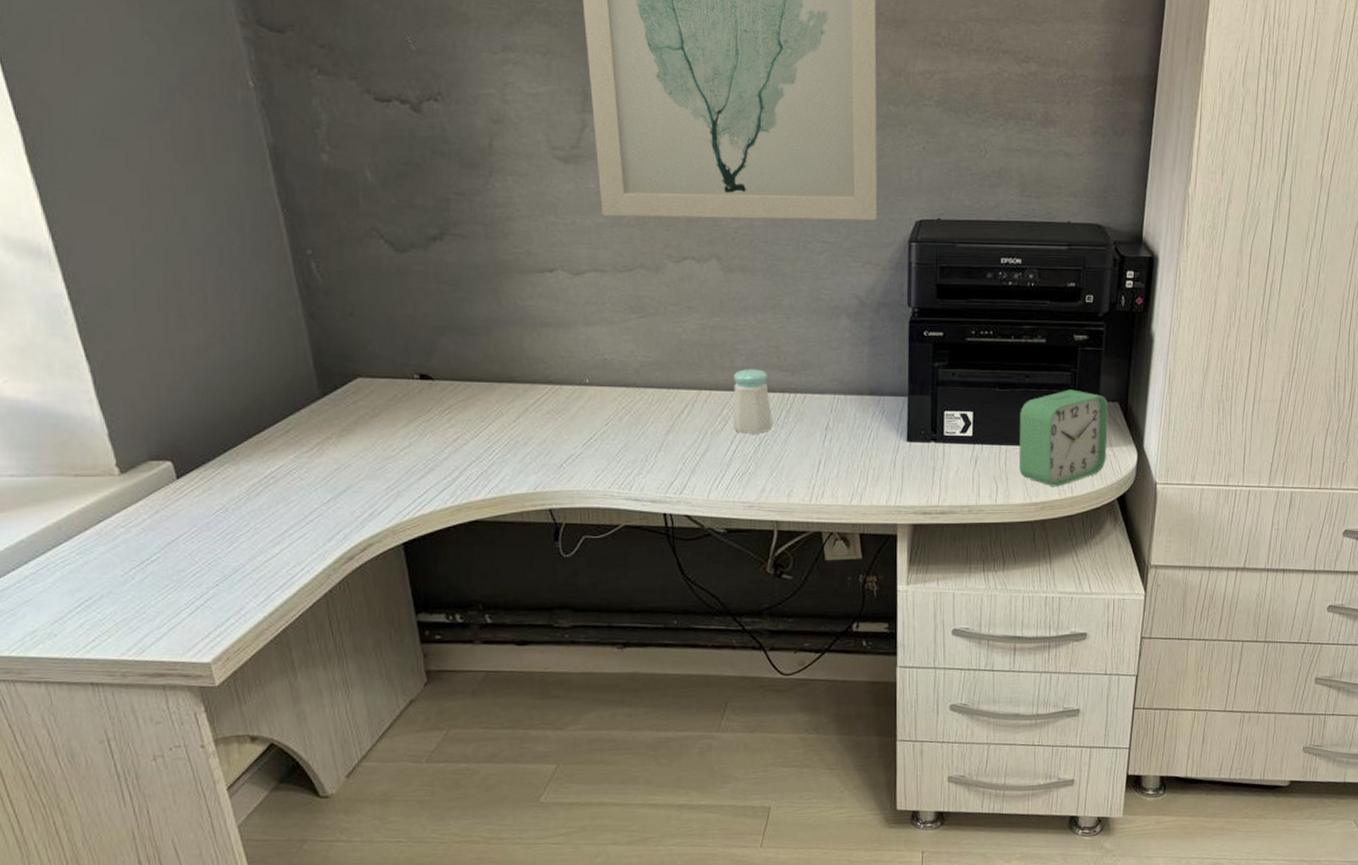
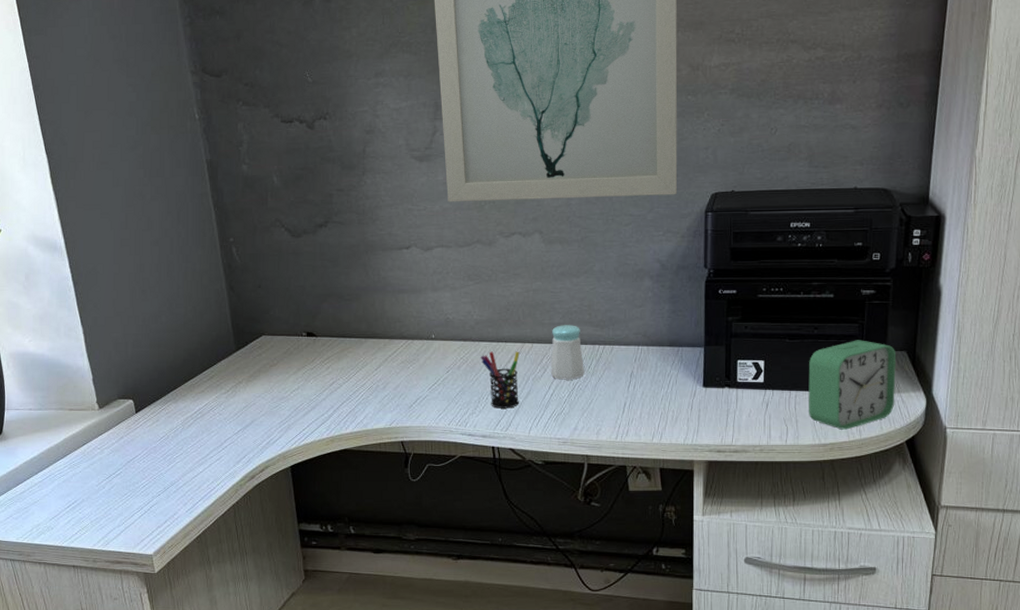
pen holder: none [647,400,695,468] -> present [481,351,520,408]

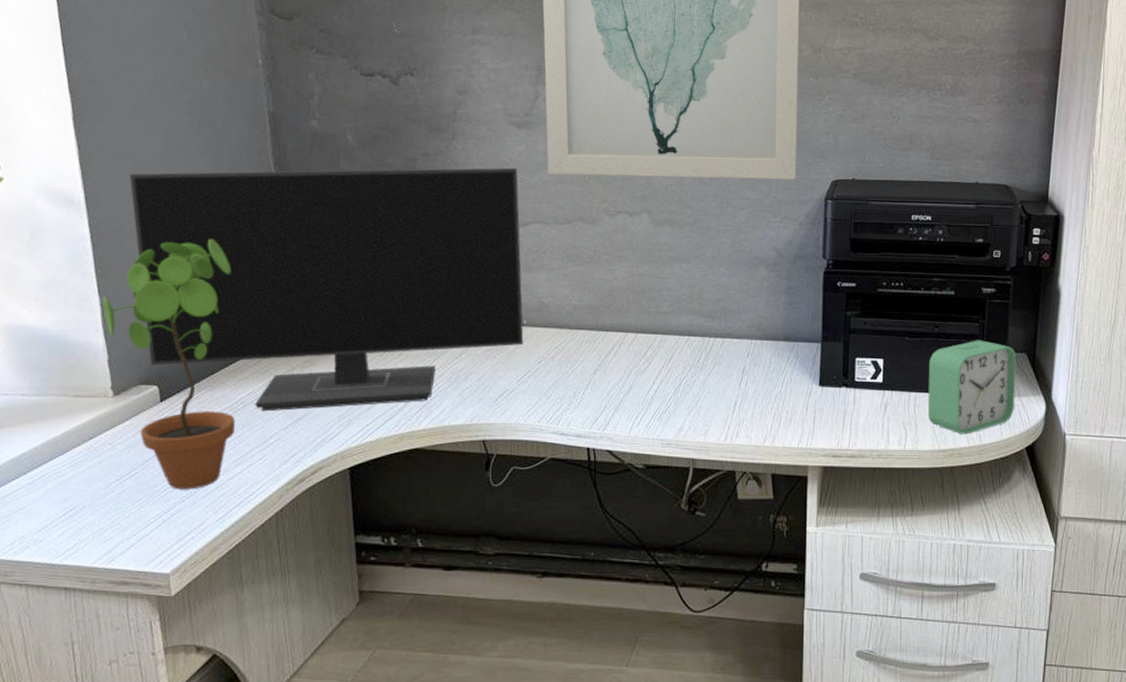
potted plant: none [84,273,196,486] -> present [102,238,235,490]
monitor: none [98,197,433,420] -> present [129,167,524,412]
pen holder: present [481,351,520,408] -> none [578,341,622,405]
salt shaker: present [550,325,584,380] -> none [655,314,692,375]

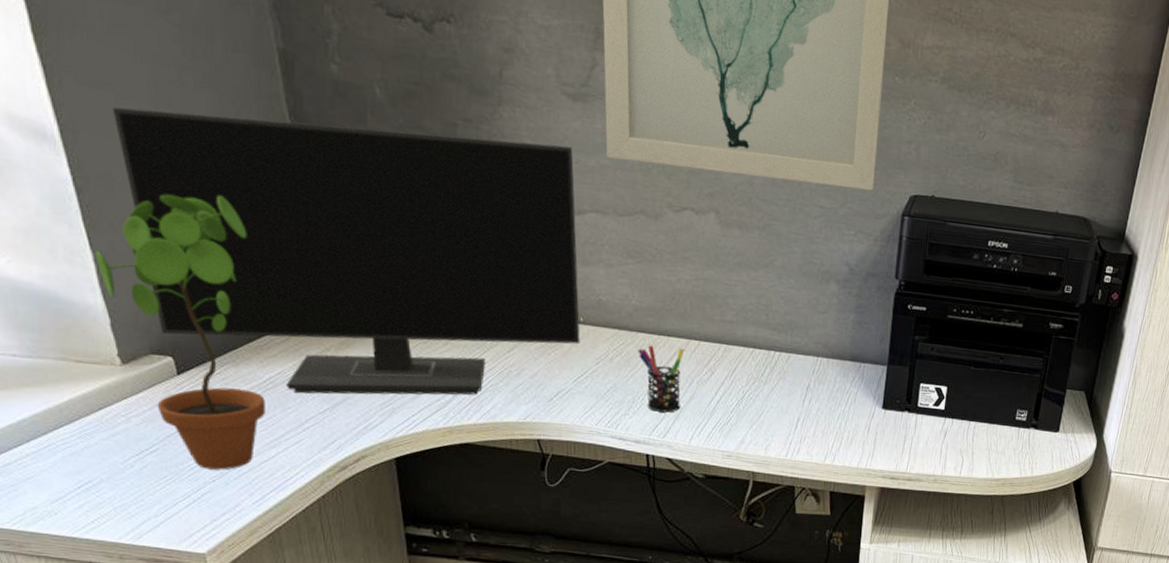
pen holder: none [578,341,622,405] -> present [638,345,684,413]
alarm clock: present [928,340,1016,435] -> none [985,374,1075,466]

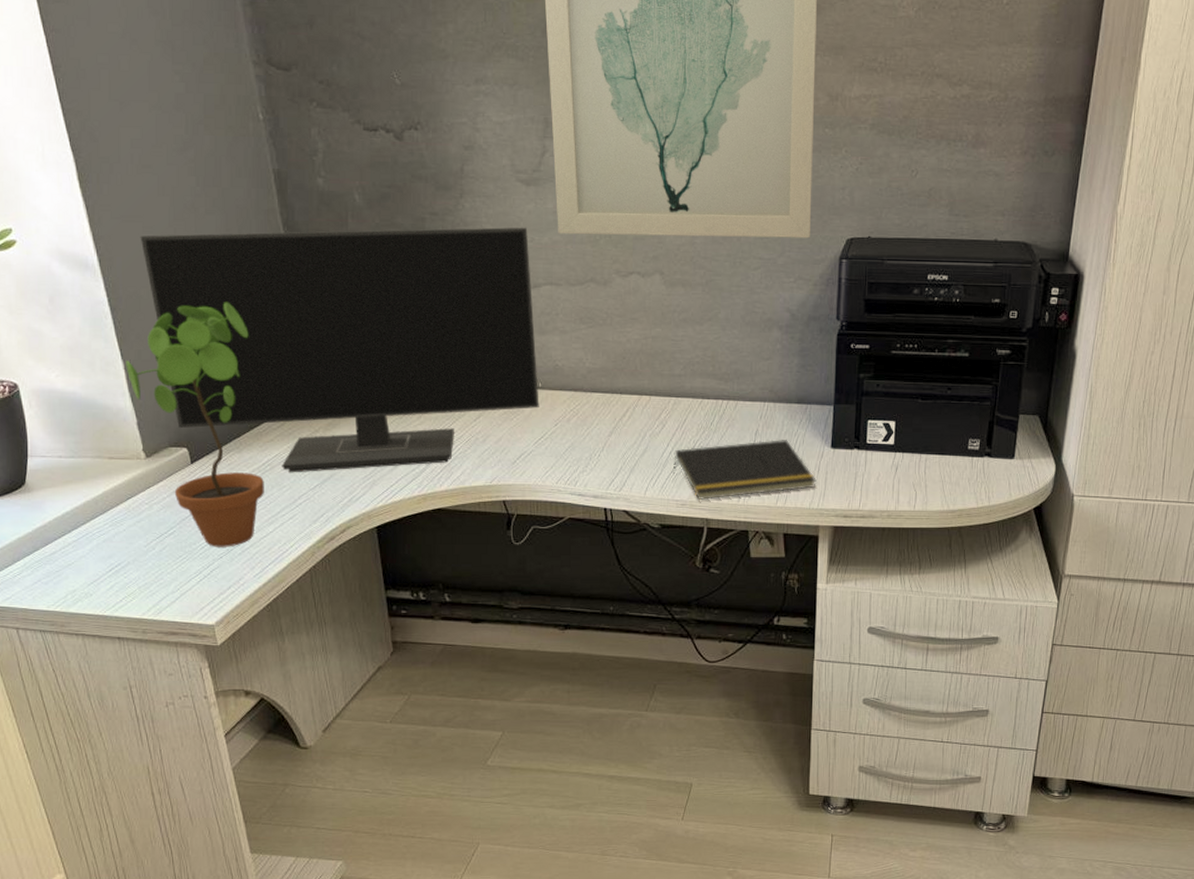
pen holder: present [638,345,684,413] -> none [593,404,636,467]
notepad: none [719,396,866,452] -> present [672,440,817,500]

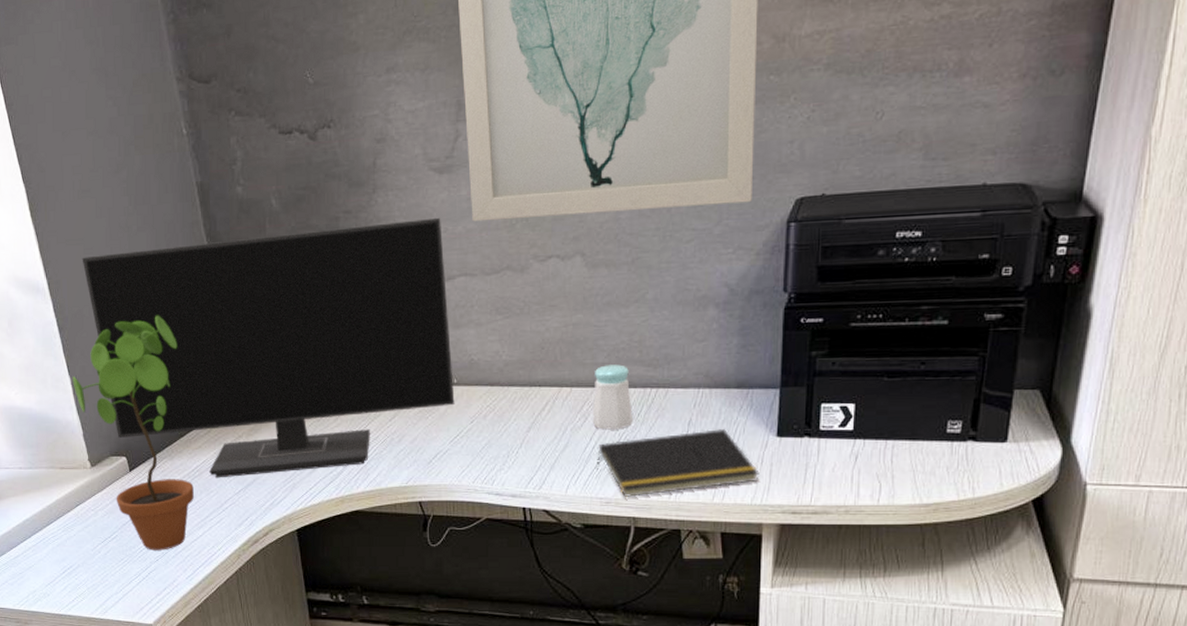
salt shaker: none [669,377,706,437] -> present [592,364,633,430]

